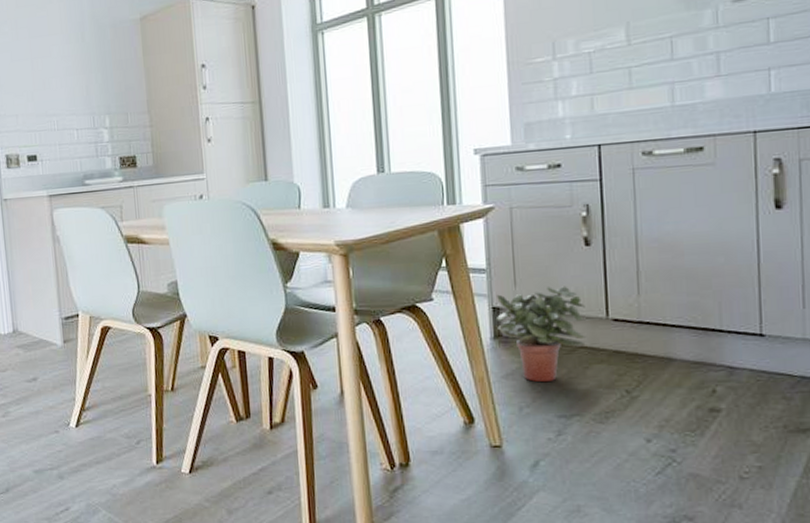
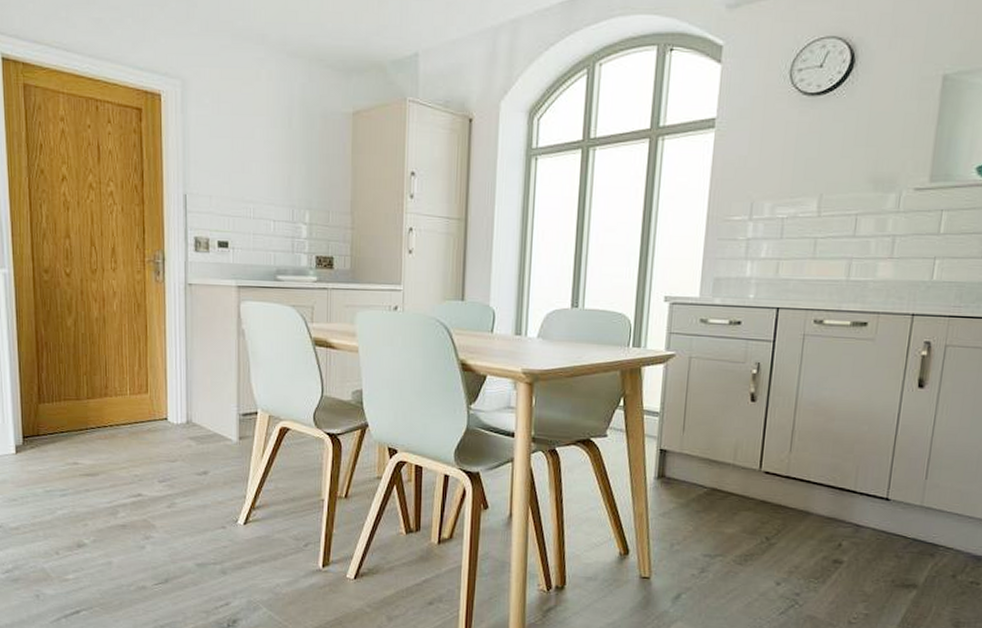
potted plant: present [495,286,586,383] -> none [661,436,742,524]

